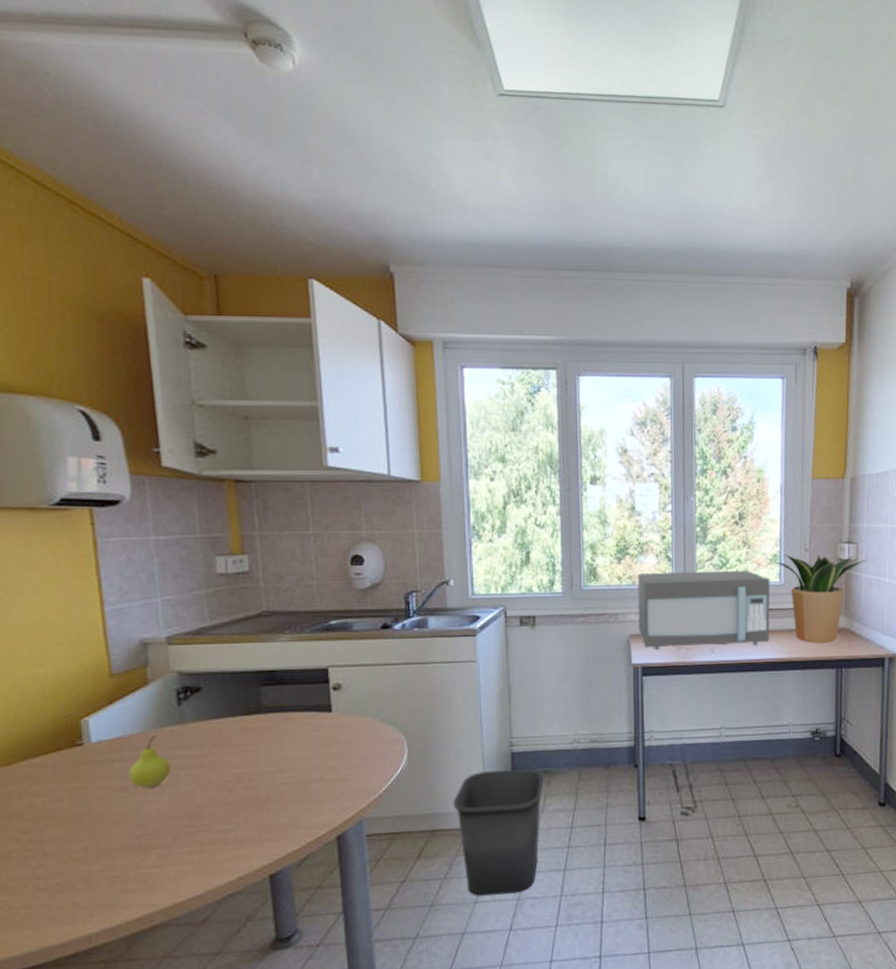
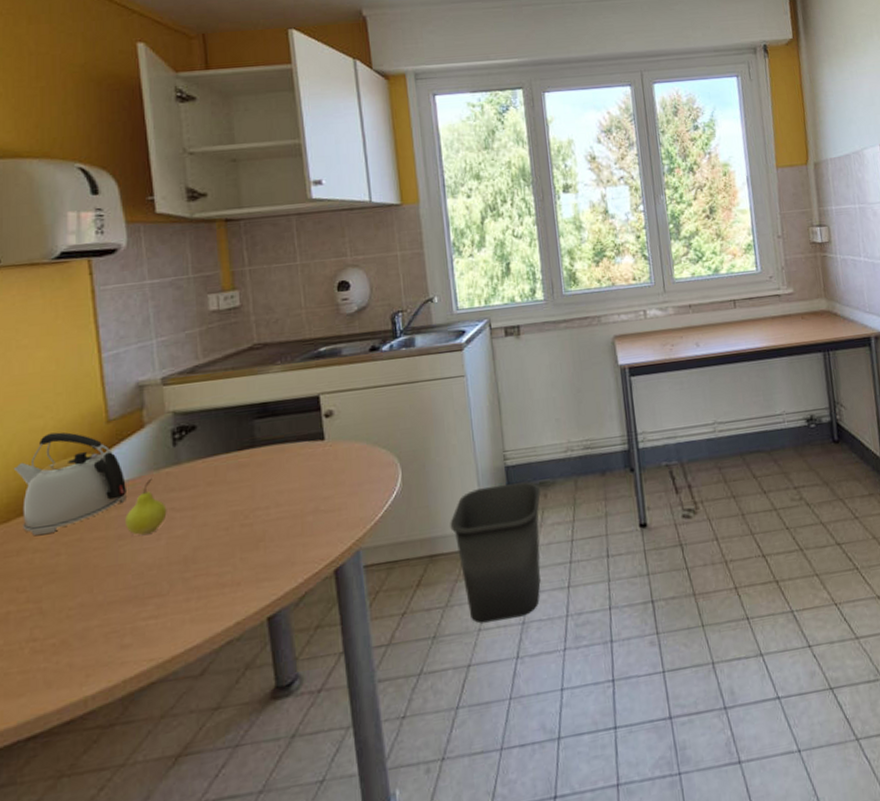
kettle: none [13,682,130,781] -> present [13,432,126,536]
microwave: present [637,570,771,649] -> none [616,261,753,349]
potted plant: present [773,554,868,643] -> none [748,238,841,329]

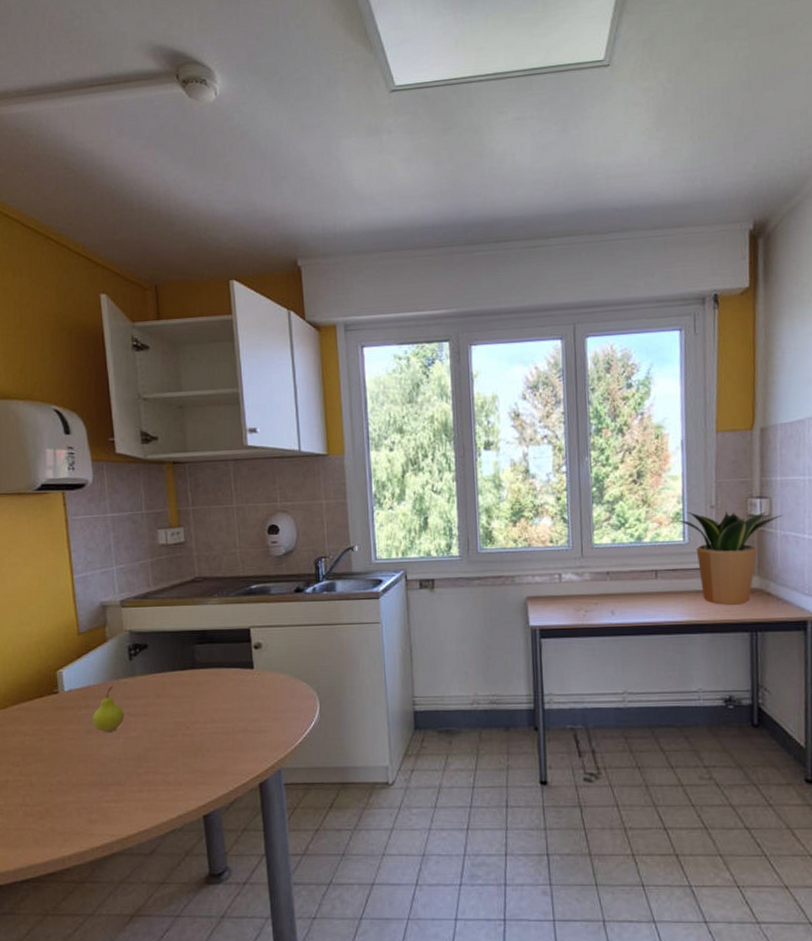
kettle: present [13,432,126,536] -> none [8,639,93,723]
waste bin: present [450,482,541,623] -> none [361,728,446,849]
potted plant: none [748,238,841,329] -> present [676,510,783,605]

